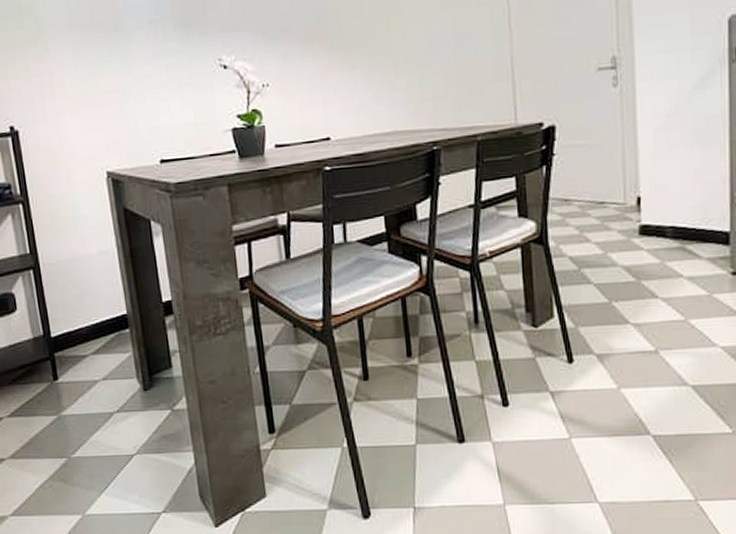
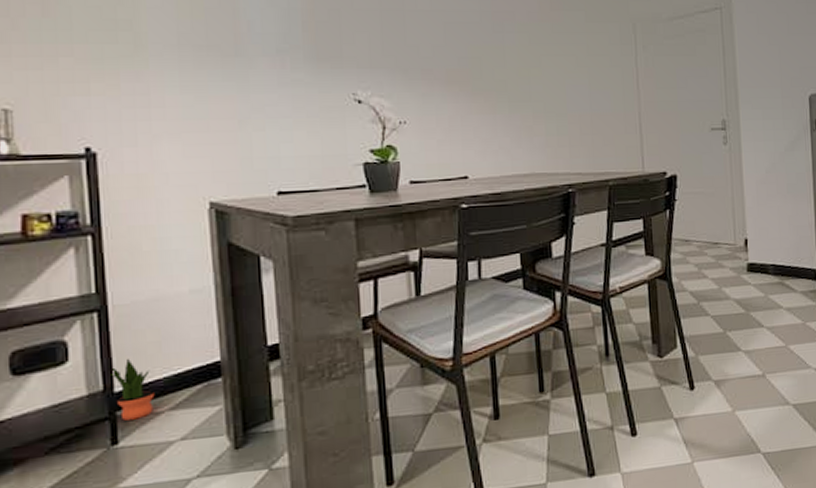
potted plant: none [47,309,81,361] -> present [111,358,155,421]

